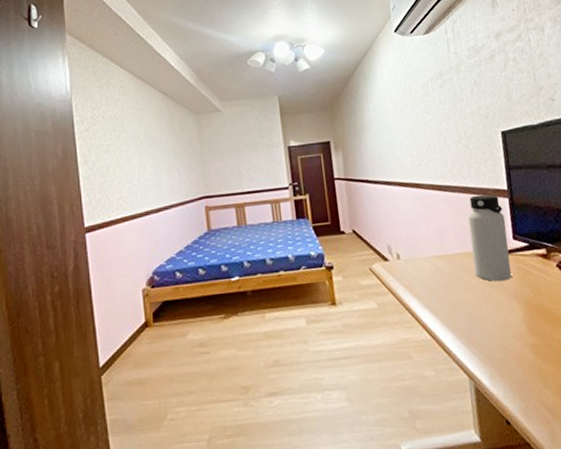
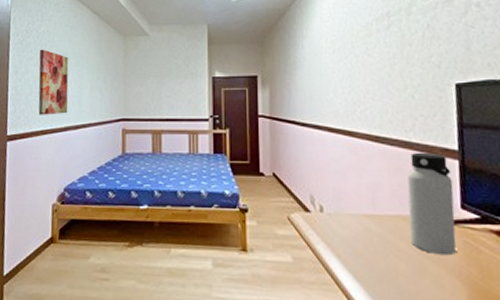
wall art: none [108,135,147,203] -> present [38,49,69,115]

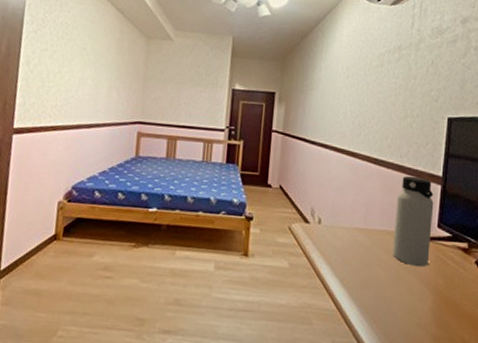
wall art: present [38,49,69,115] -> none [49,41,87,112]

